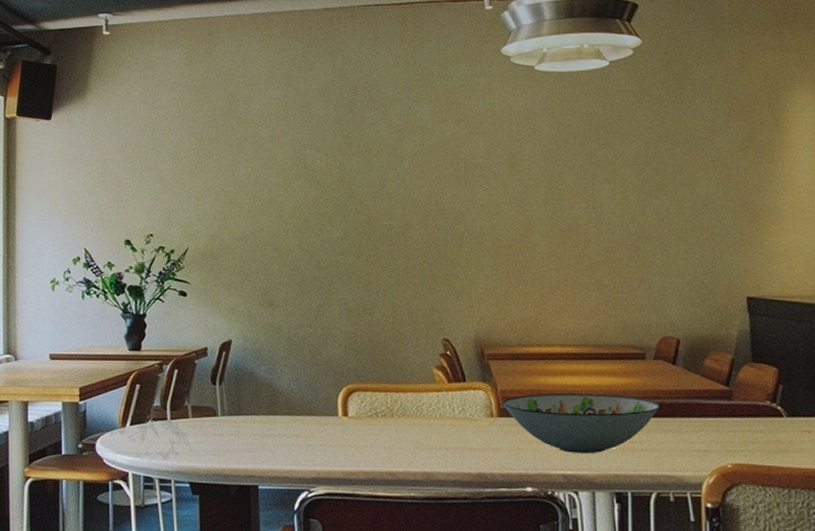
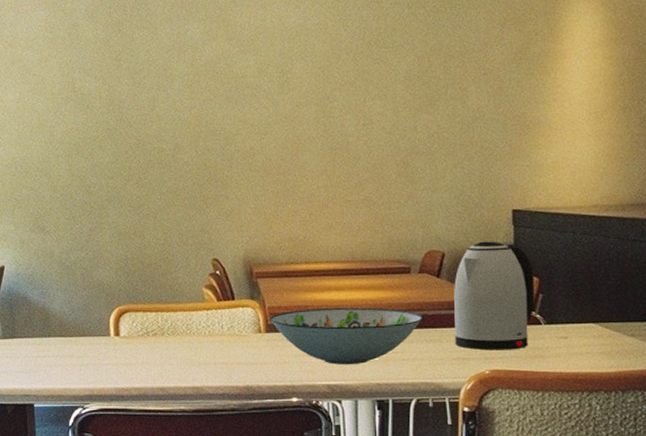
kettle: none [691,328,775,443] -> present [454,241,535,351]

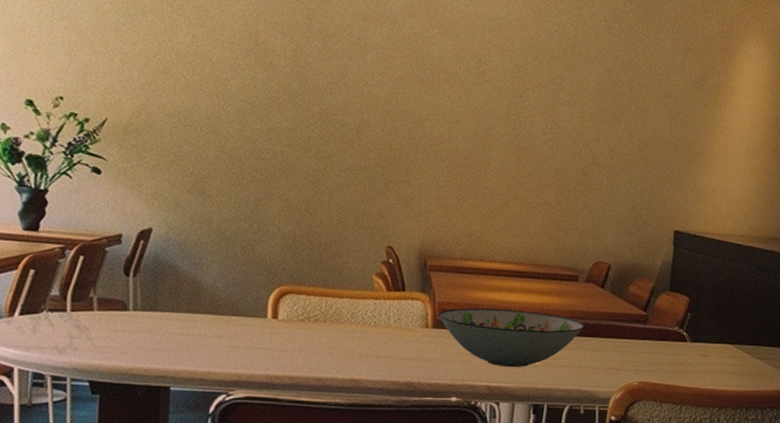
kettle: present [454,241,535,351] -> none [610,257,686,364]

